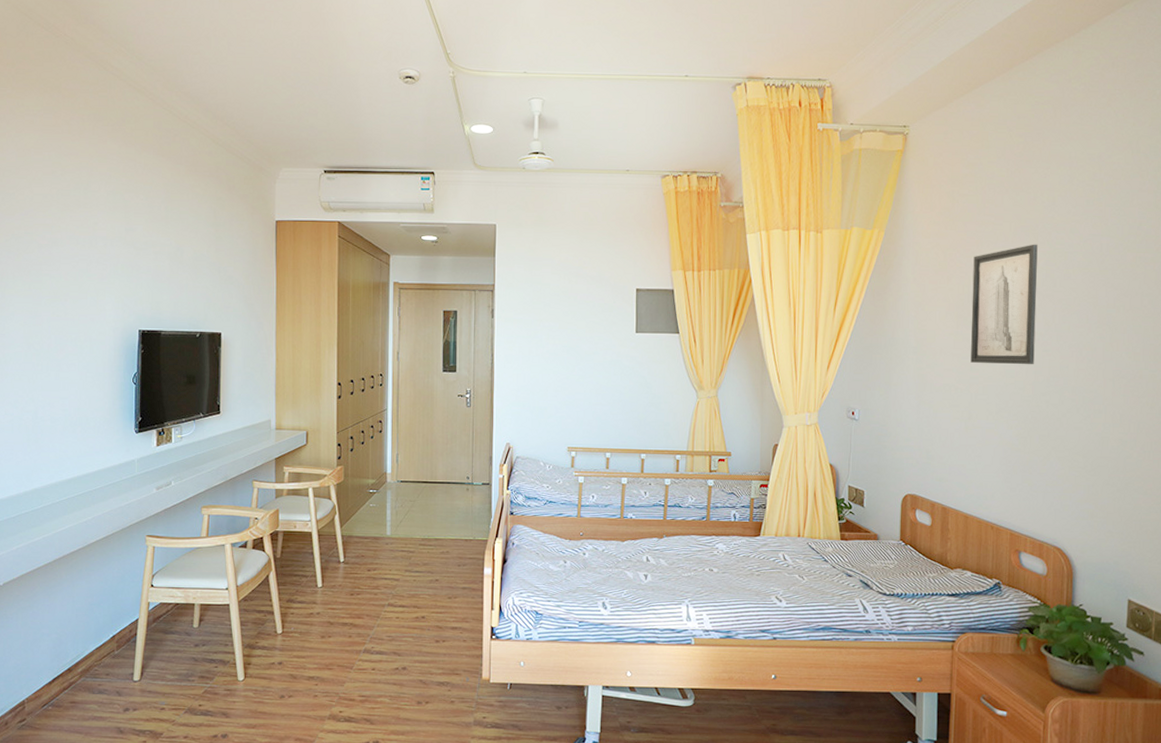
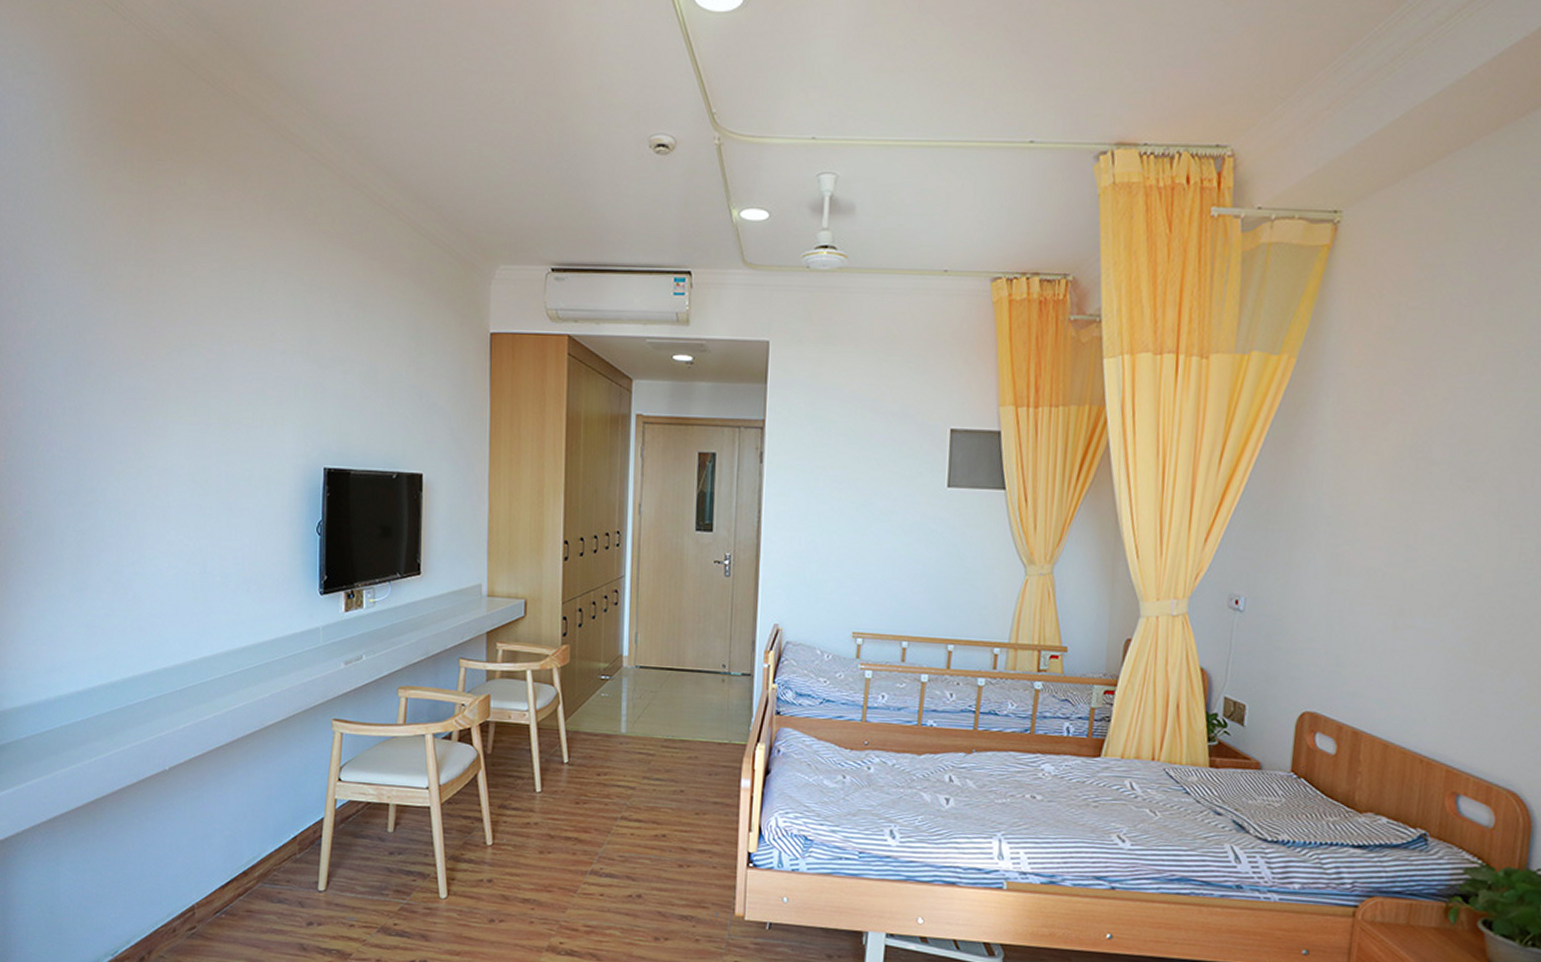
wall art: present [970,244,1038,364] -> none [1407,378,1518,544]

